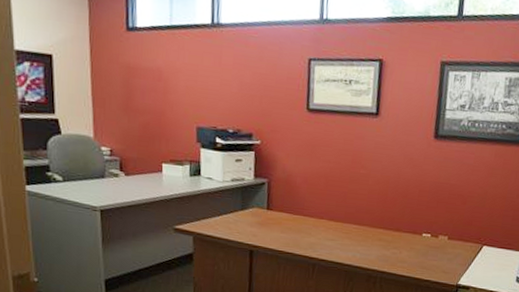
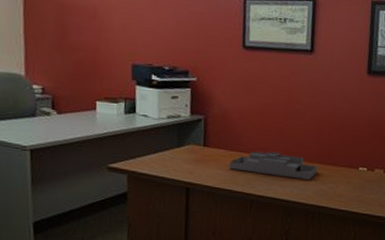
desk organizer: none [291,215,381,245] -> present [229,151,318,180]

